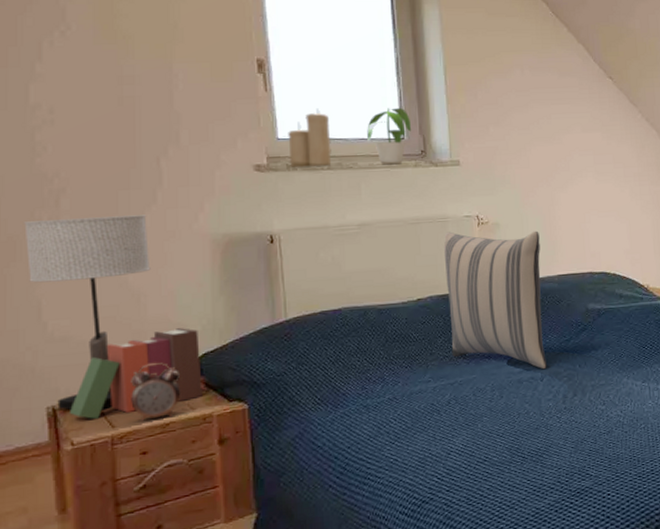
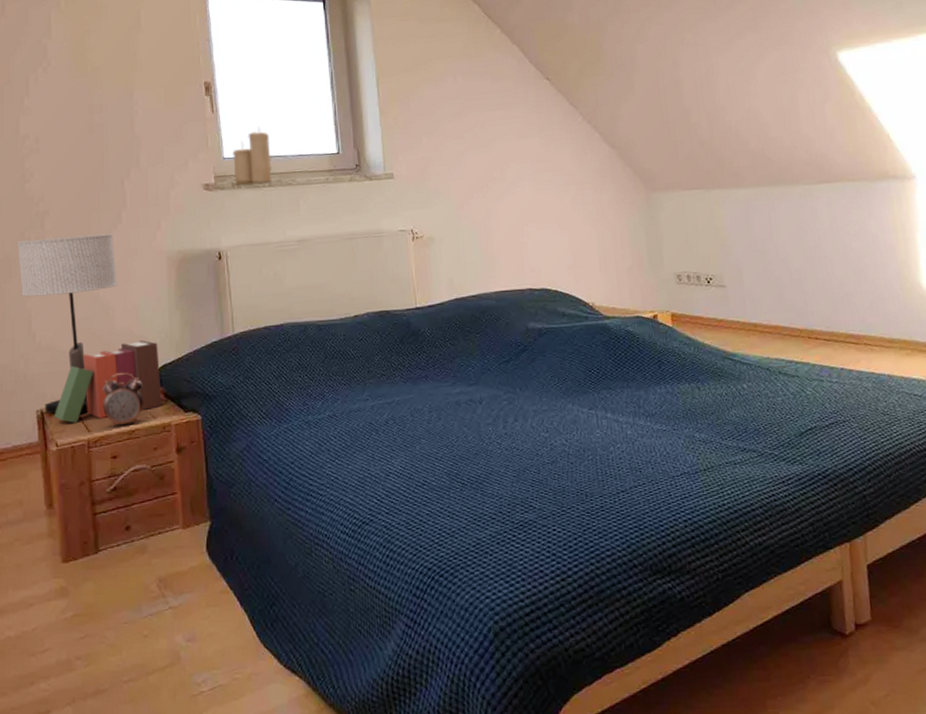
potted plant: present [367,107,411,165] -> none [304,122,346,181]
pillow: present [443,231,547,370] -> none [379,245,486,392]

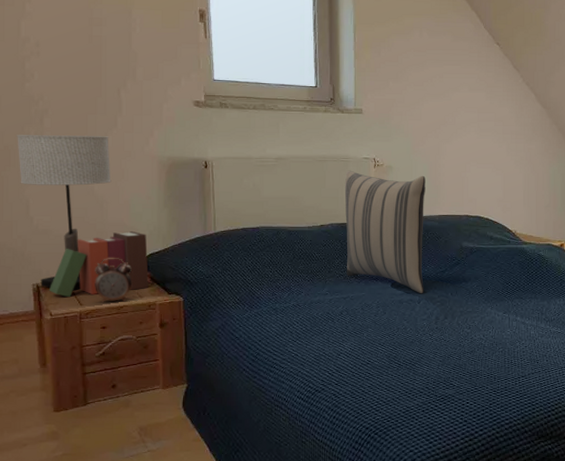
candle: present [233,125,272,187] -> none [222,54,257,107]
pillow: none [379,245,486,392] -> present [344,170,426,294]

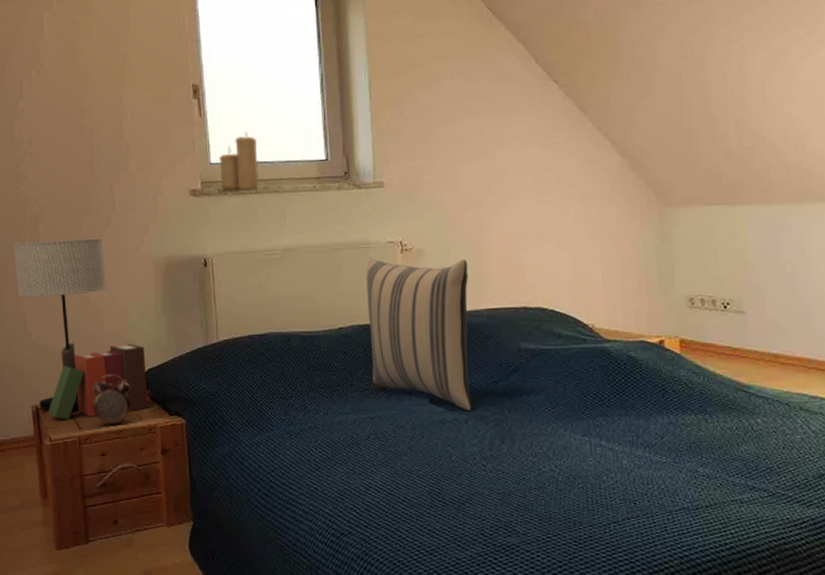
candle: none [222,54,257,107] -> present [219,130,259,193]

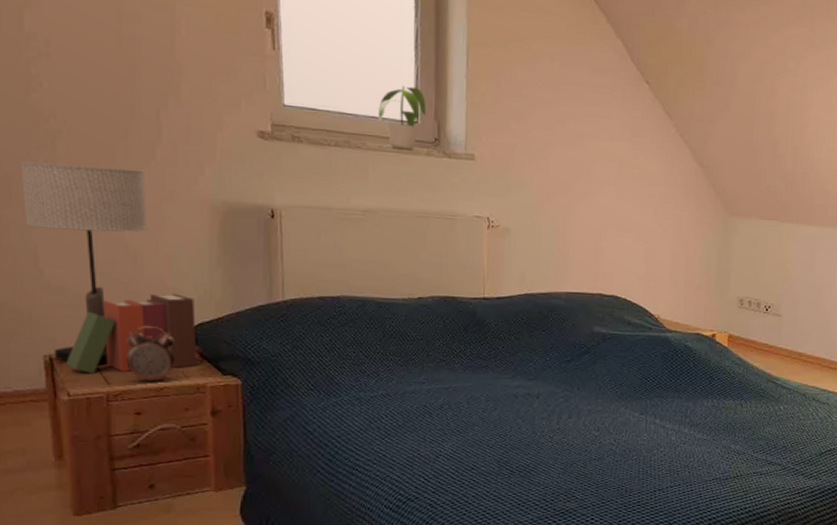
candle: present [219,130,259,193] -> none [294,74,340,143]
potted plant: none [292,127,335,188] -> present [379,86,426,151]
pillow: present [365,258,472,412] -> none [449,230,551,388]

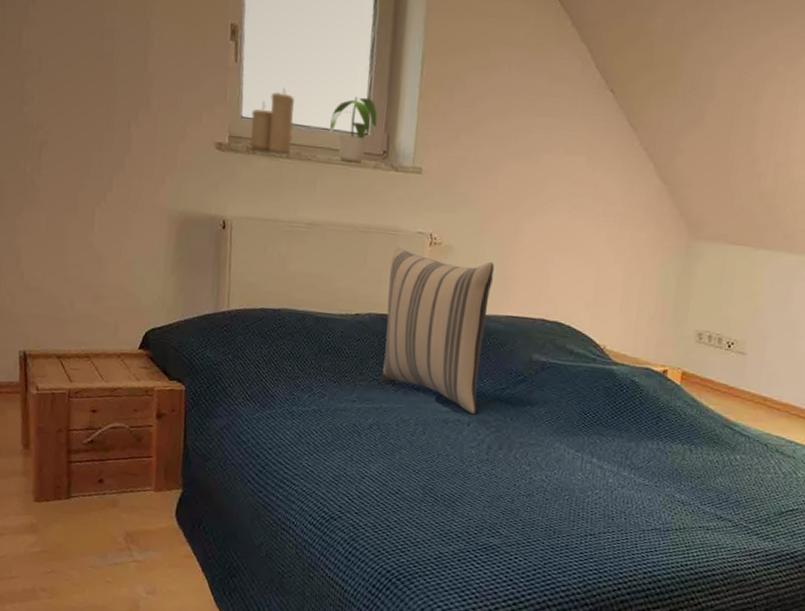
table lamp: present [20,161,148,365] -> none [11,170,114,363]
books: present [65,294,197,374] -> none [36,298,149,371]
alarm clock: present [126,325,176,383] -> none [87,328,129,384]
candle: none [294,74,340,143] -> present [249,86,294,155]
pillow: none [449,230,551,388] -> present [381,246,494,415]

